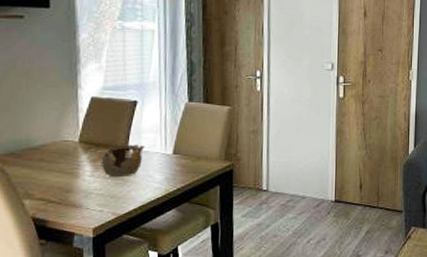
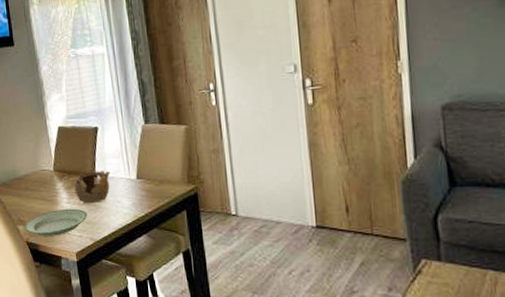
plate: none [32,182,113,211] -> present [24,208,88,236]

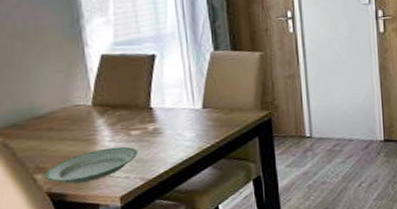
teapot: present [75,170,111,204] -> none [122,101,170,140]

